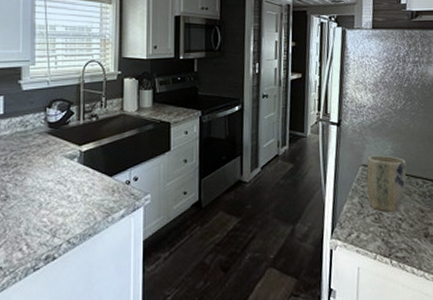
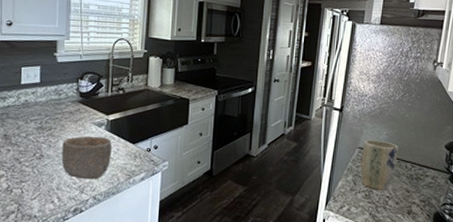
bowl: none [29,170,86,221] -> present [61,135,112,180]

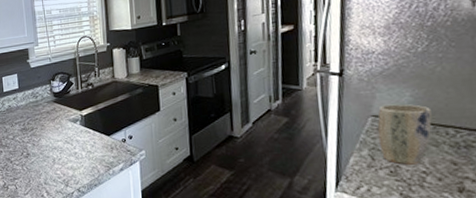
bowl: present [61,135,112,180] -> none [44,131,89,174]

